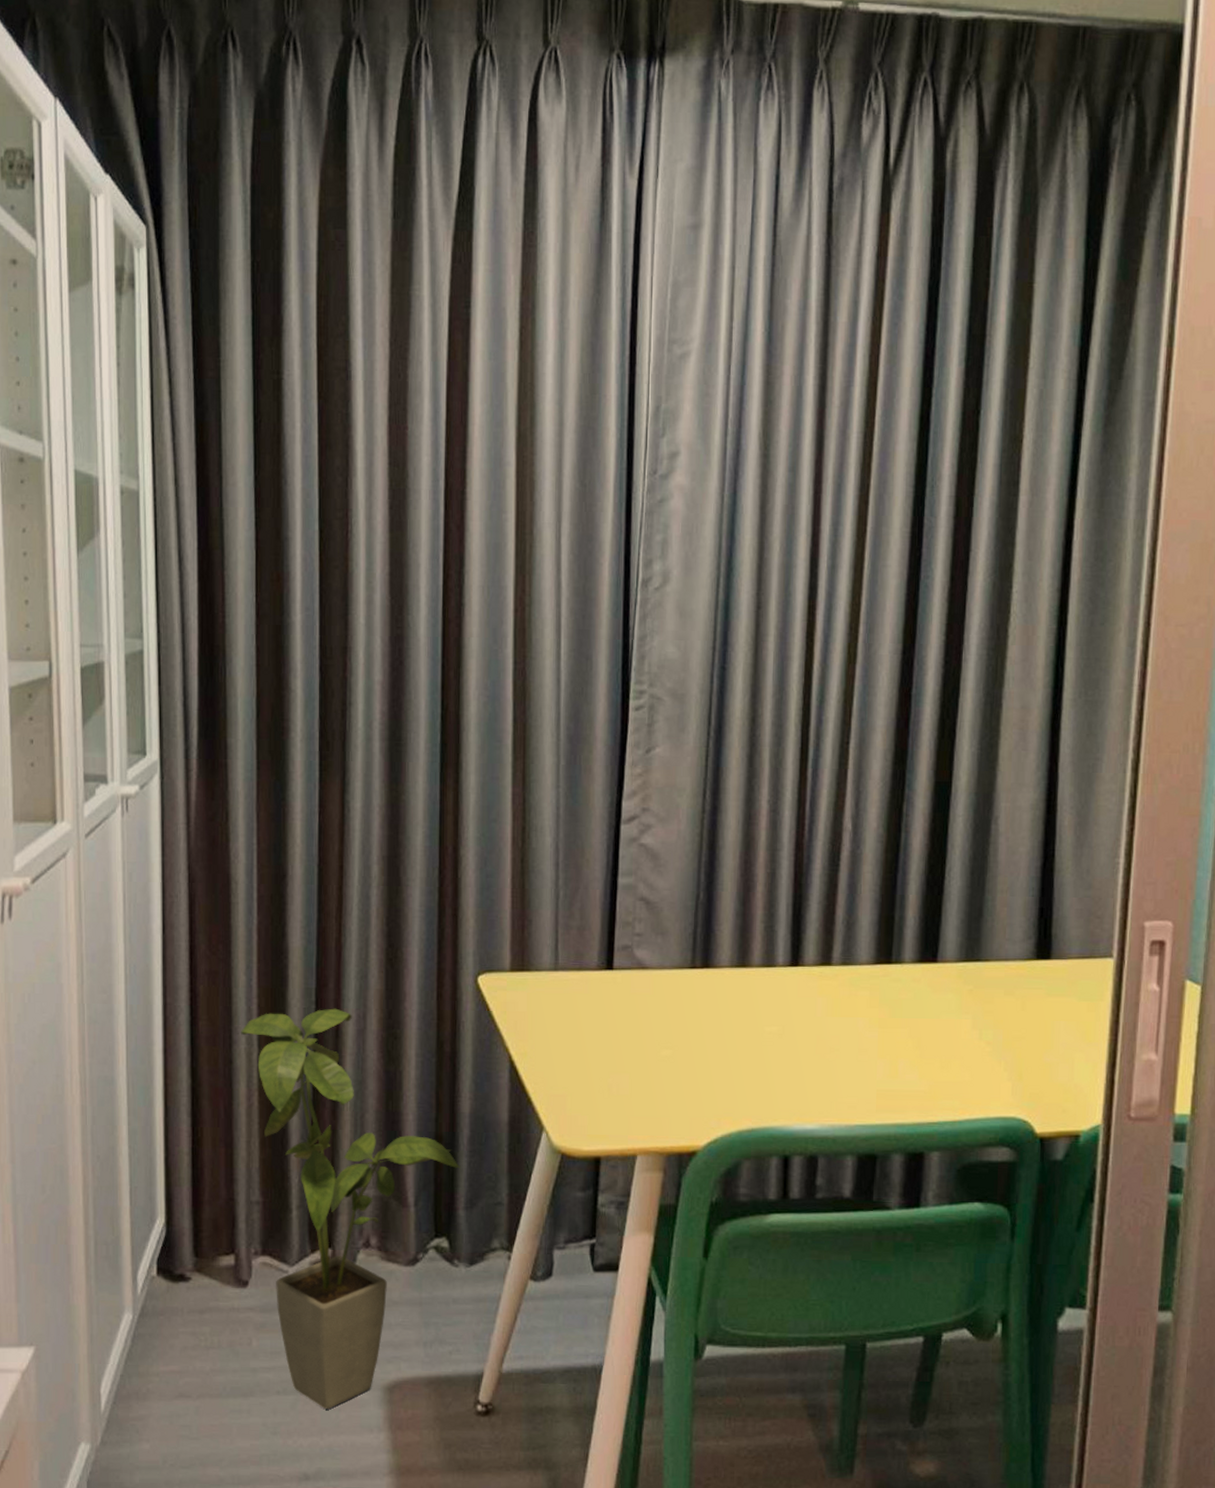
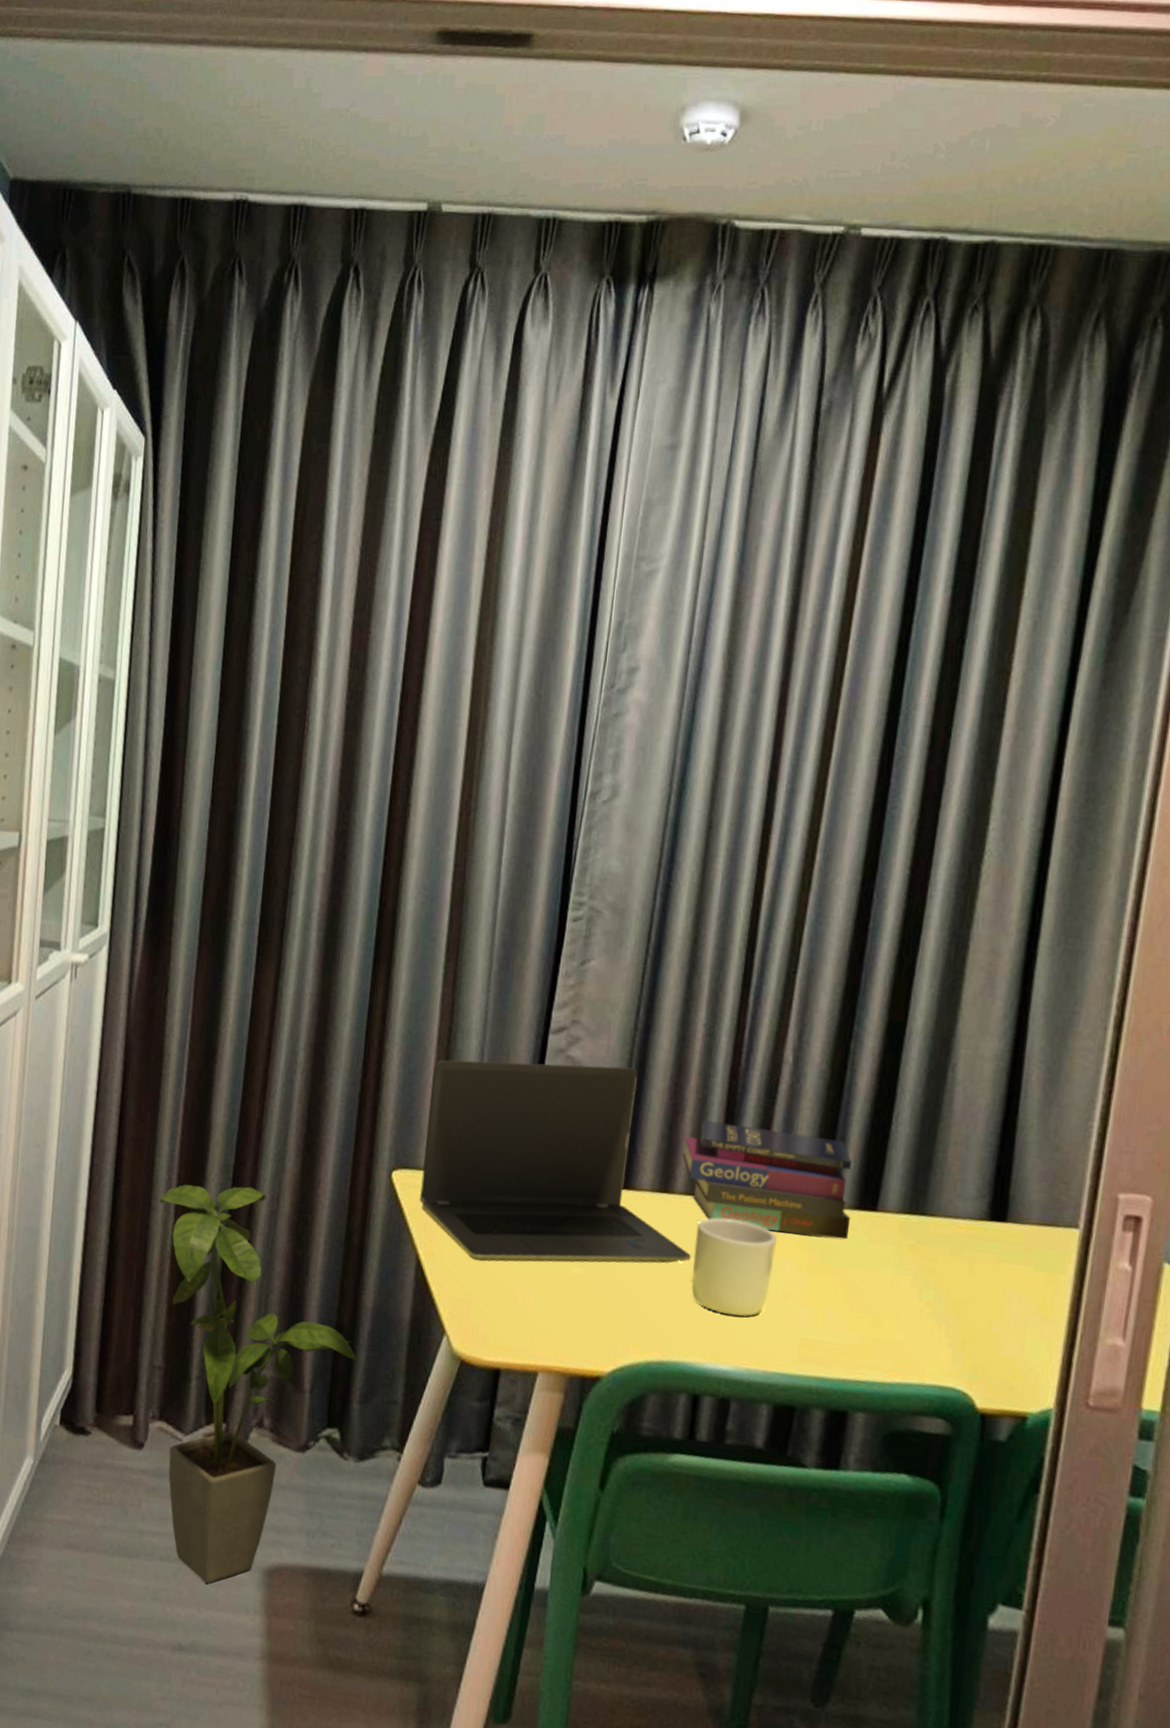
laptop computer: none [508,849,772,1055] -> present [420,1059,691,1263]
books: none [756,893,915,993] -> present [682,1119,852,1240]
mug: none [774,985,849,1077] -> present [691,1217,777,1317]

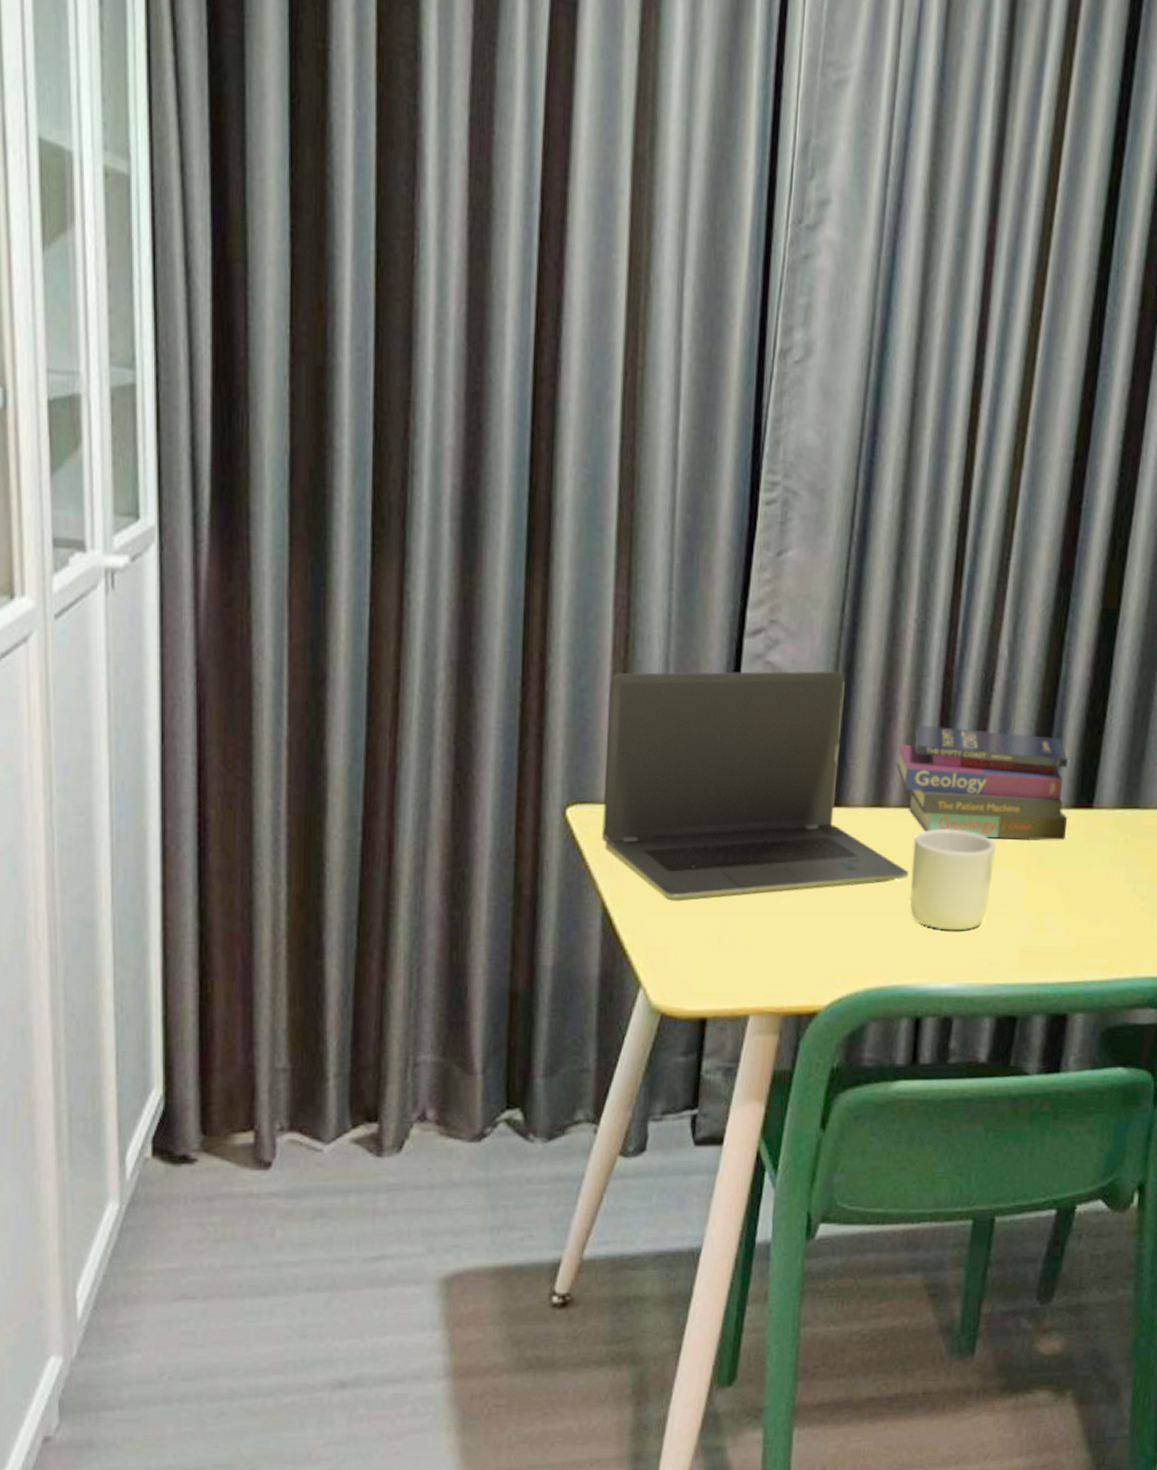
house plant: present [159,1184,359,1583] -> none [265,841,540,1306]

